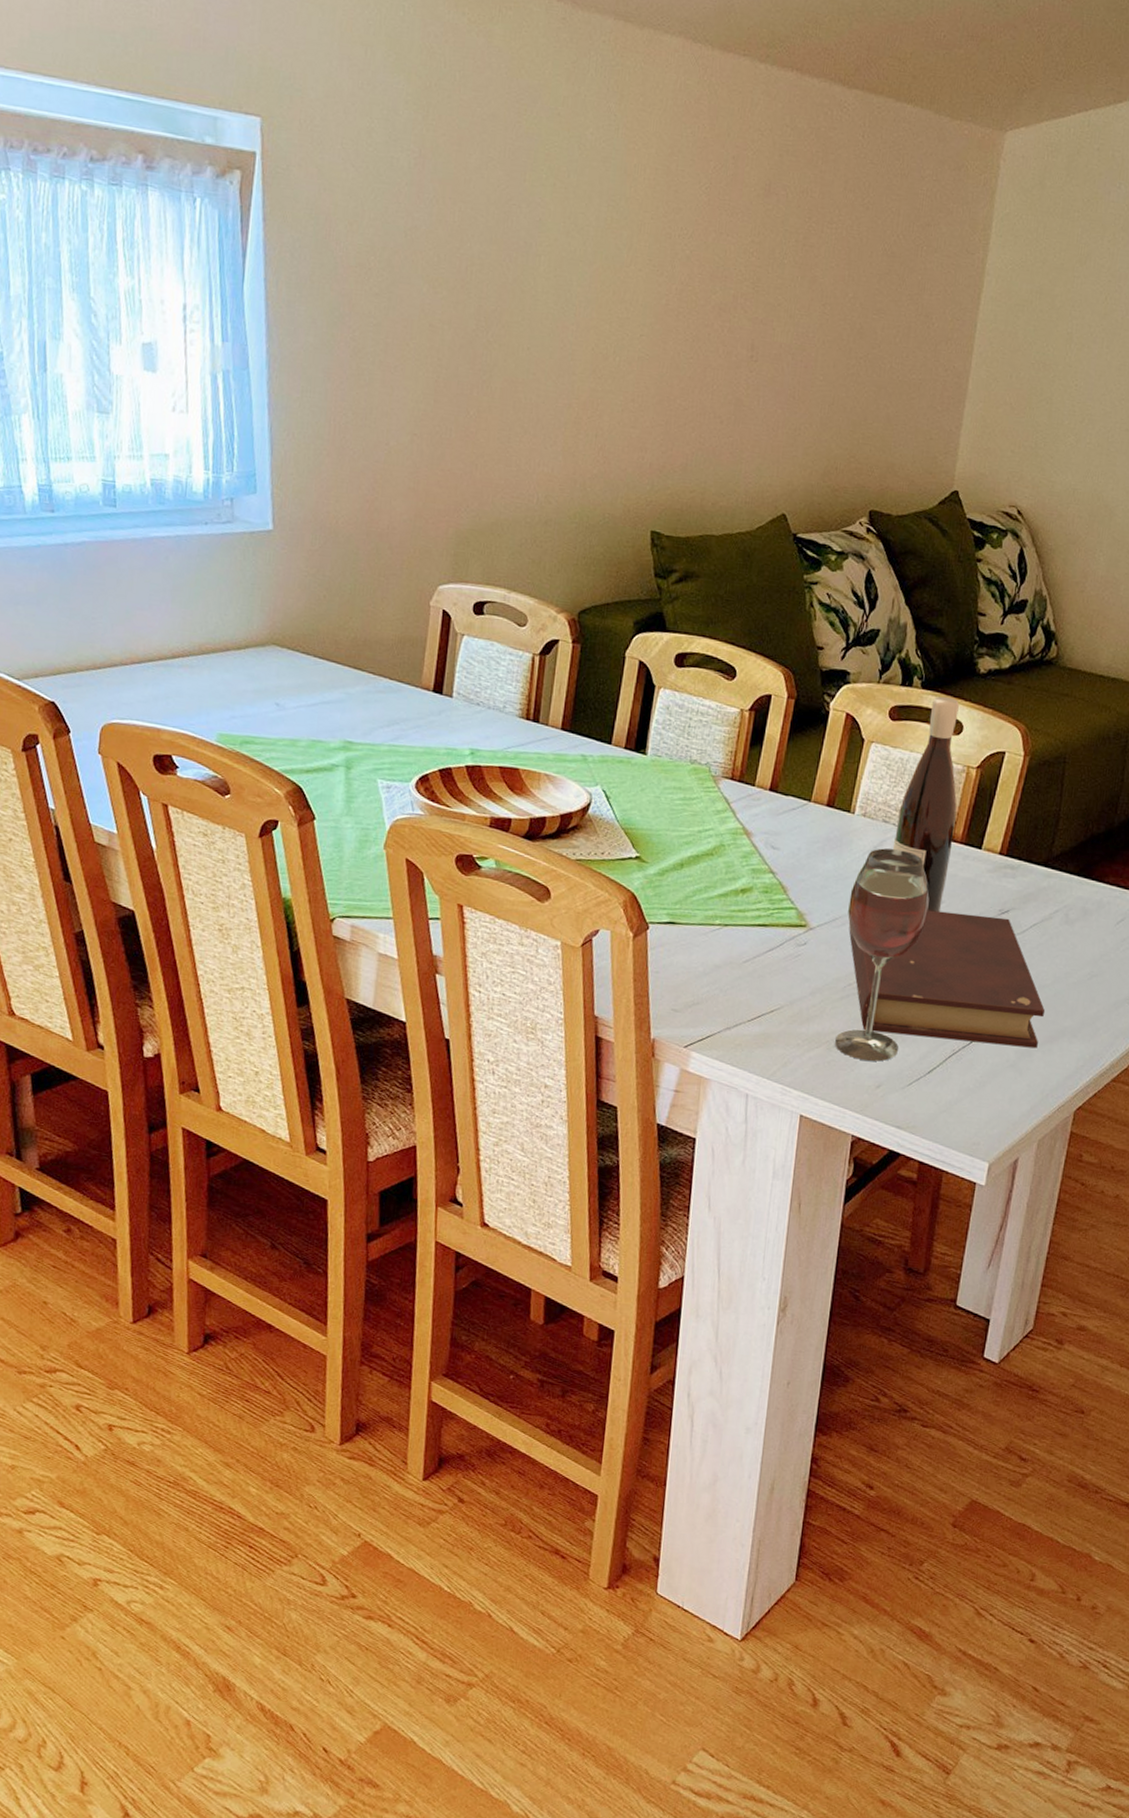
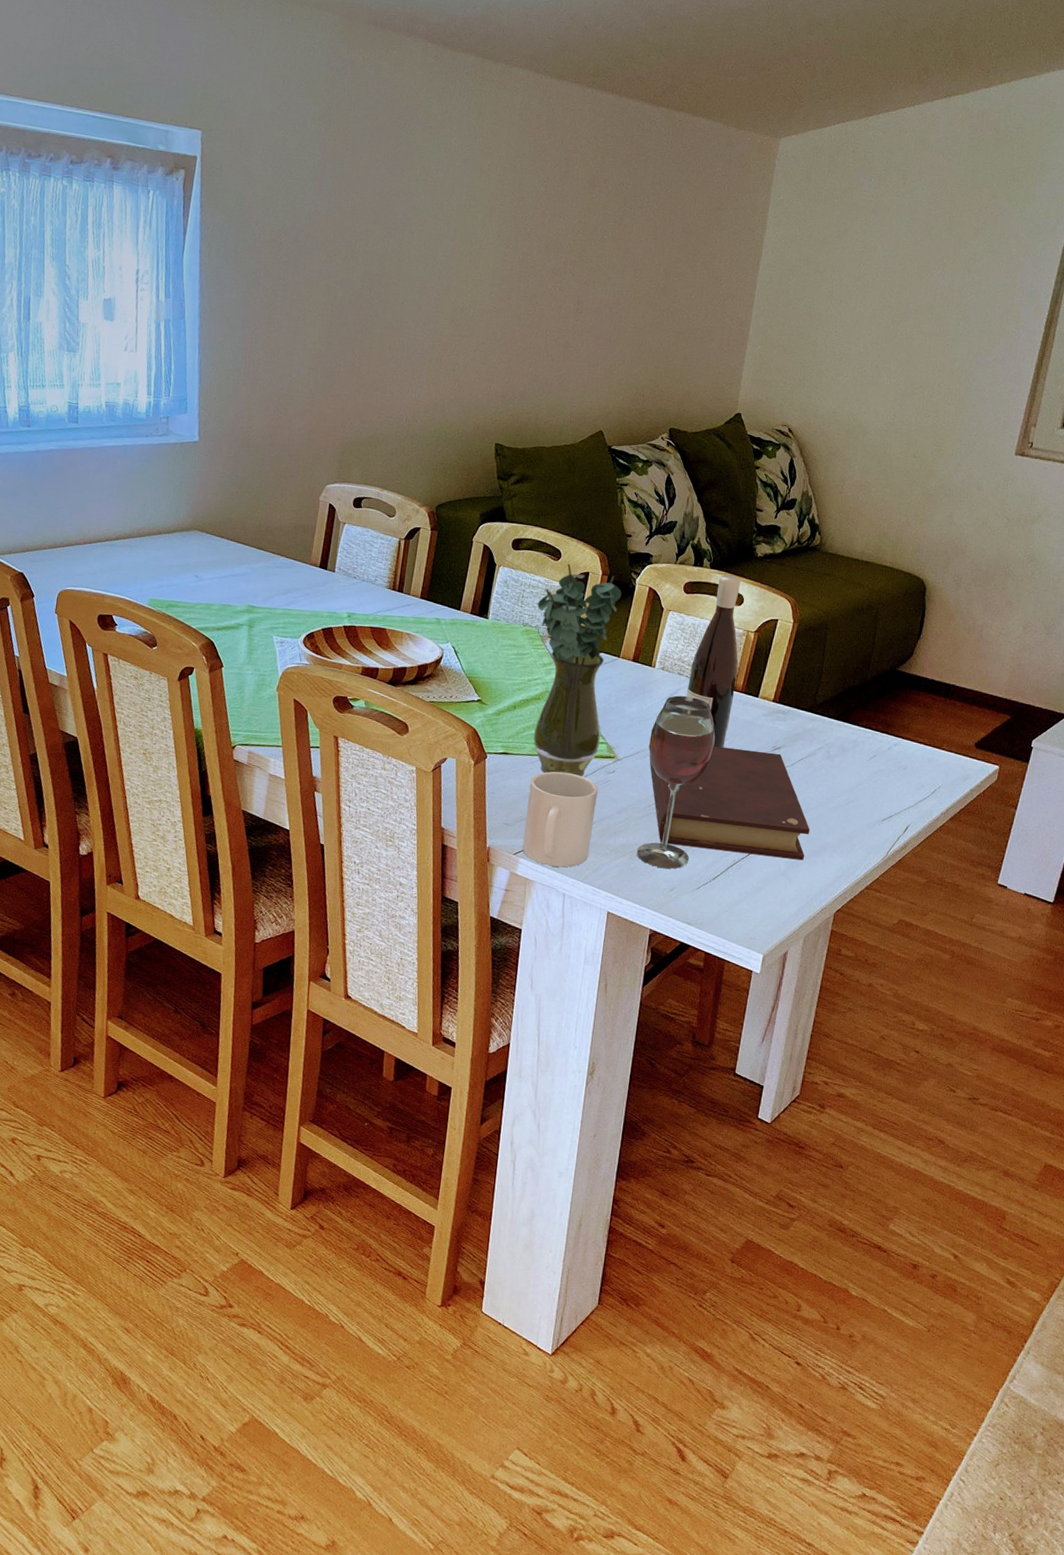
mug: none [694,944,787,1062] -> present [522,771,598,868]
vase: none [705,684,812,950] -> present [533,564,622,776]

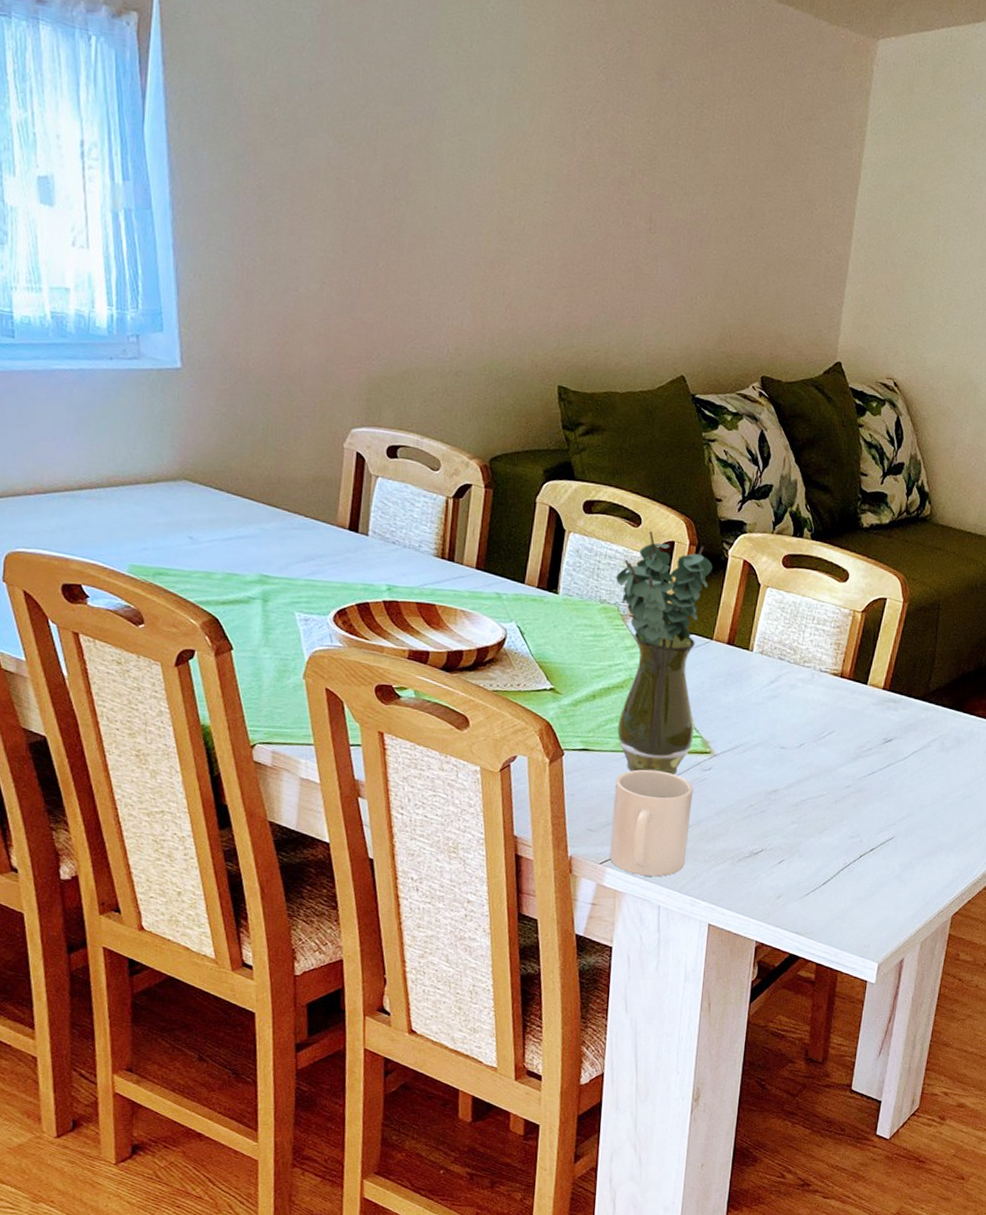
wineglass: present [637,695,715,869] -> none [739,683,822,875]
book: present [649,745,810,861] -> none [749,738,925,862]
bottle: present [685,574,741,748] -> none [787,547,845,741]

